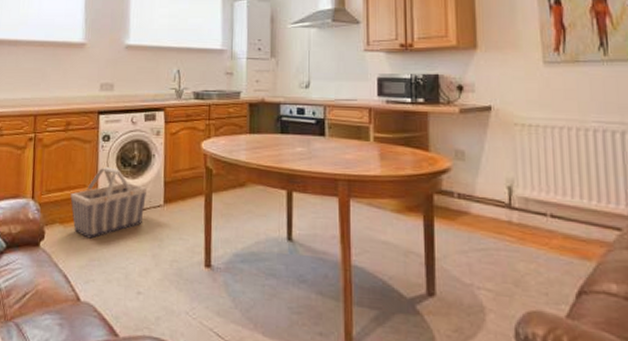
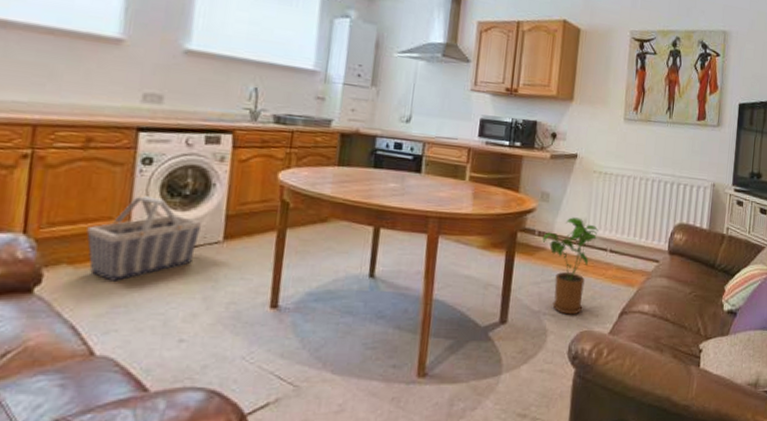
house plant: none [463,177,532,291] -> present [542,217,599,315]

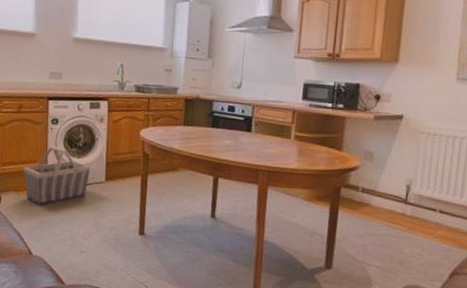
house plant: present [542,217,599,315] -> none [366,176,427,269]

